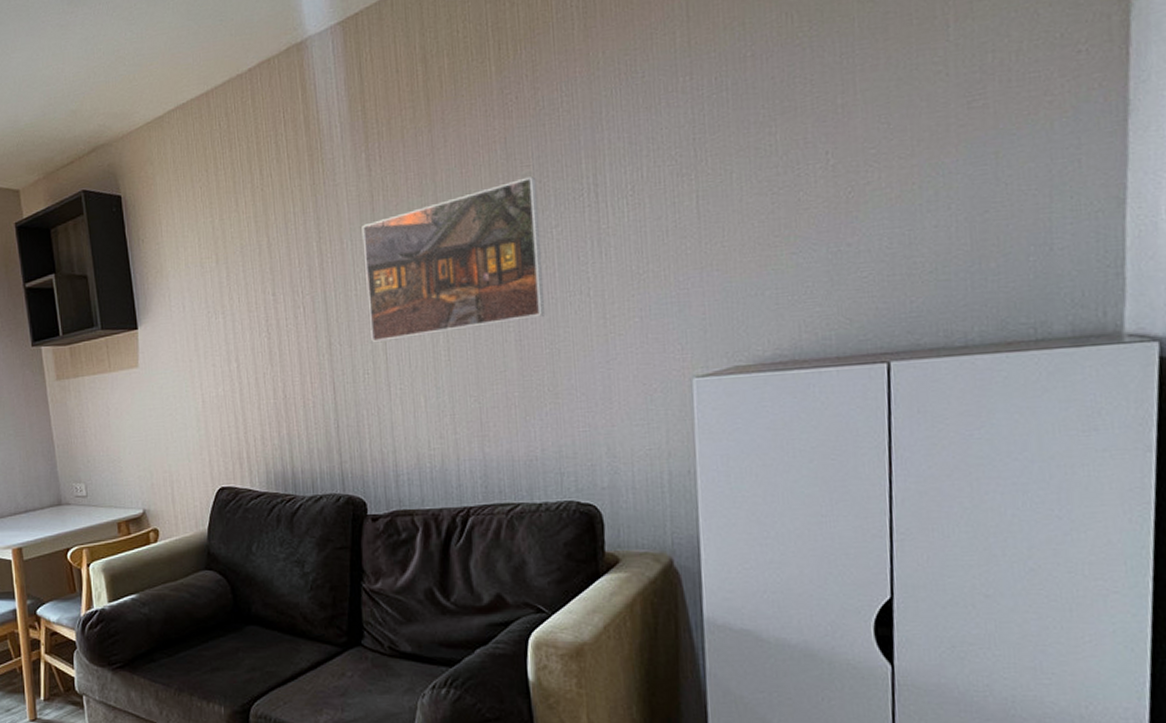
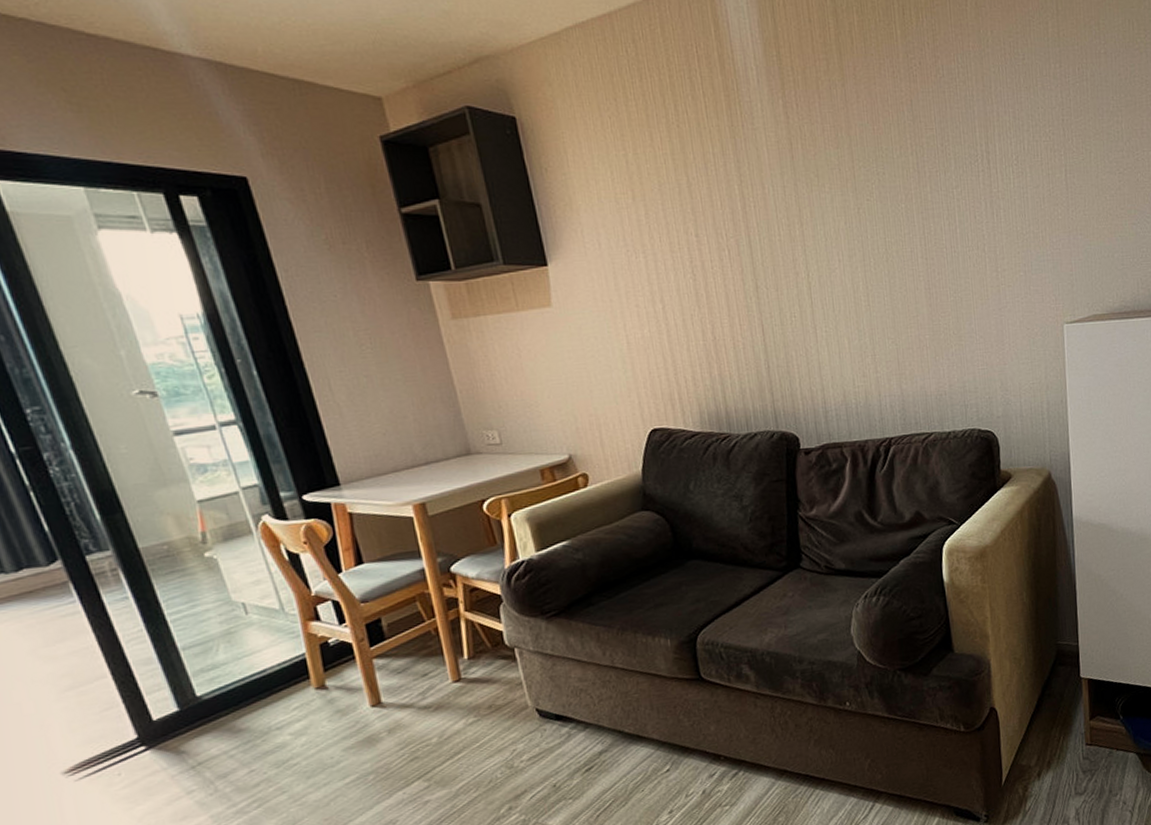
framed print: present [362,176,546,343] -> none [782,139,950,288]

